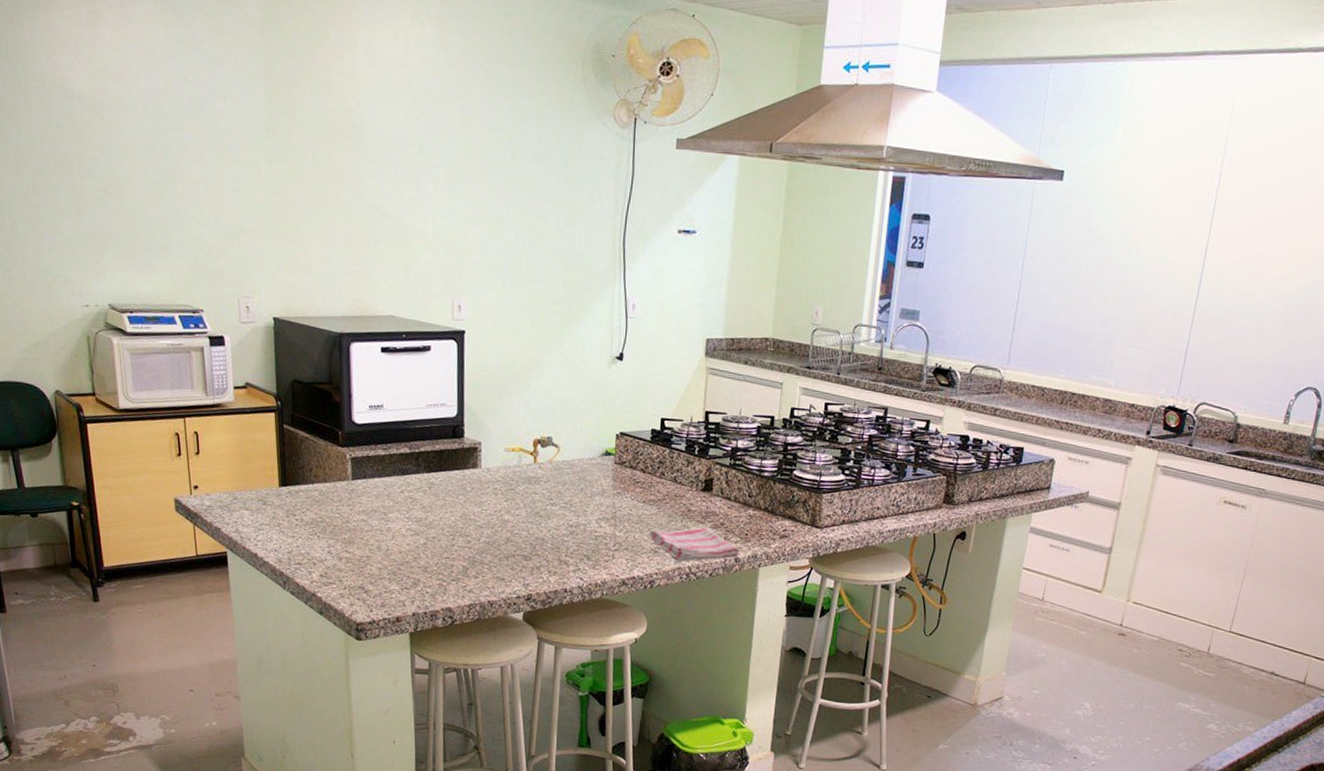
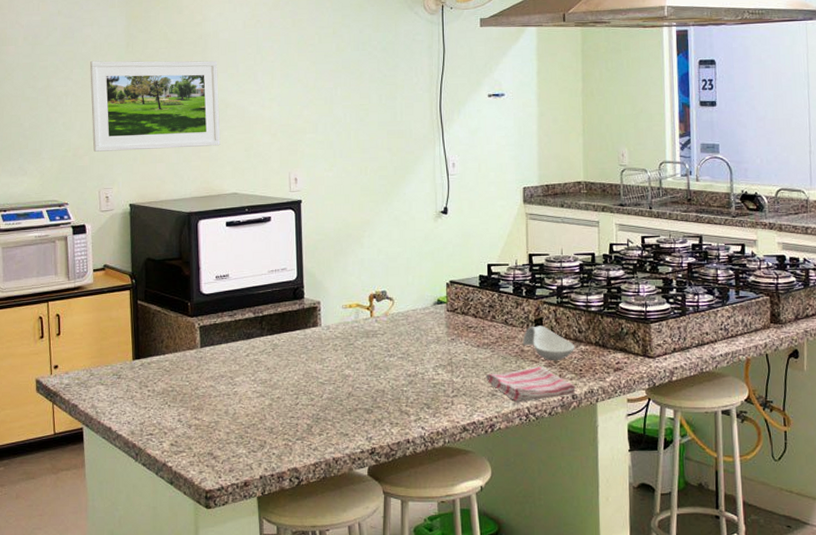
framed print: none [224,144,376,260] -> present [90,60,221,152]
spoon rest: none [690,486,743,523] -> present [522,325,574,361]

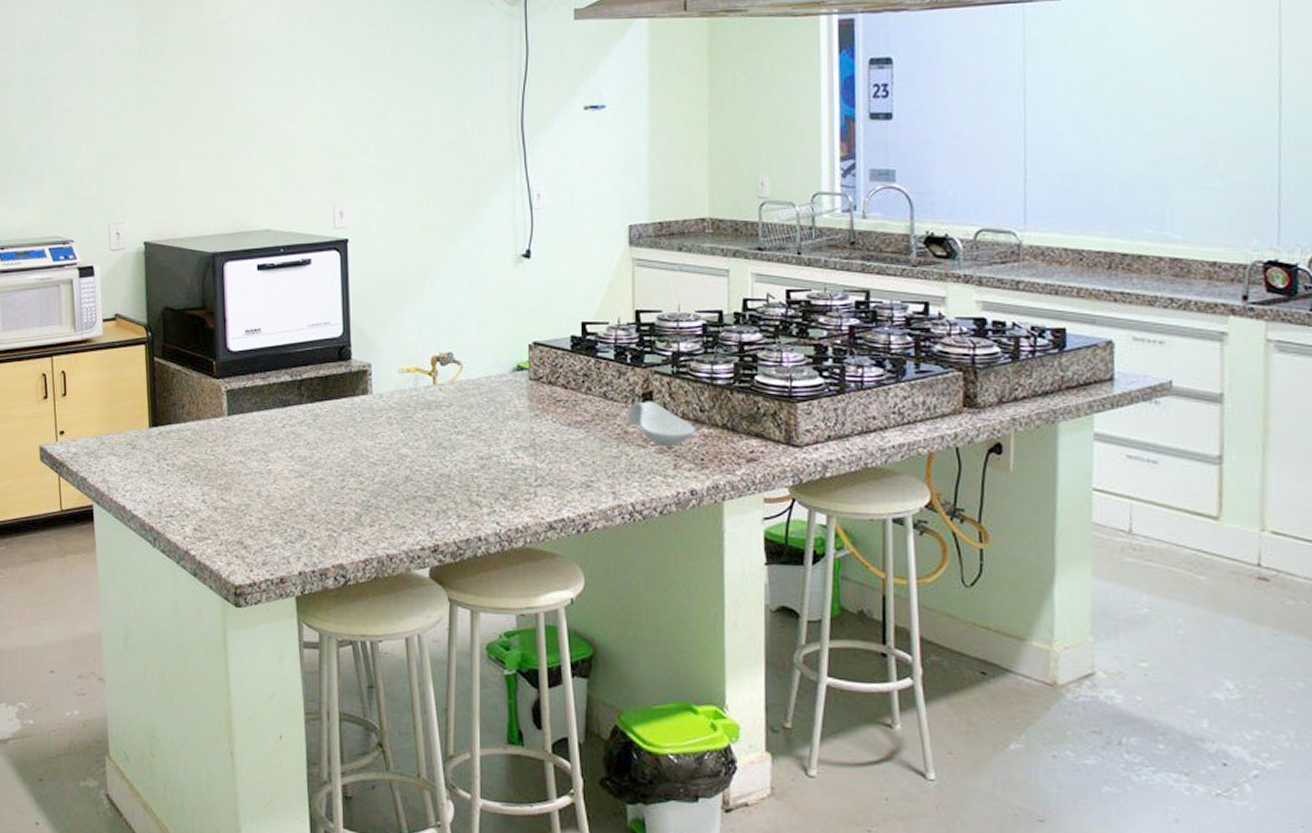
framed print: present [90,60,221,152] -> none [97,67,250,179]
dish towel: present [485,366,577,402] -> none [578,452,697,496]

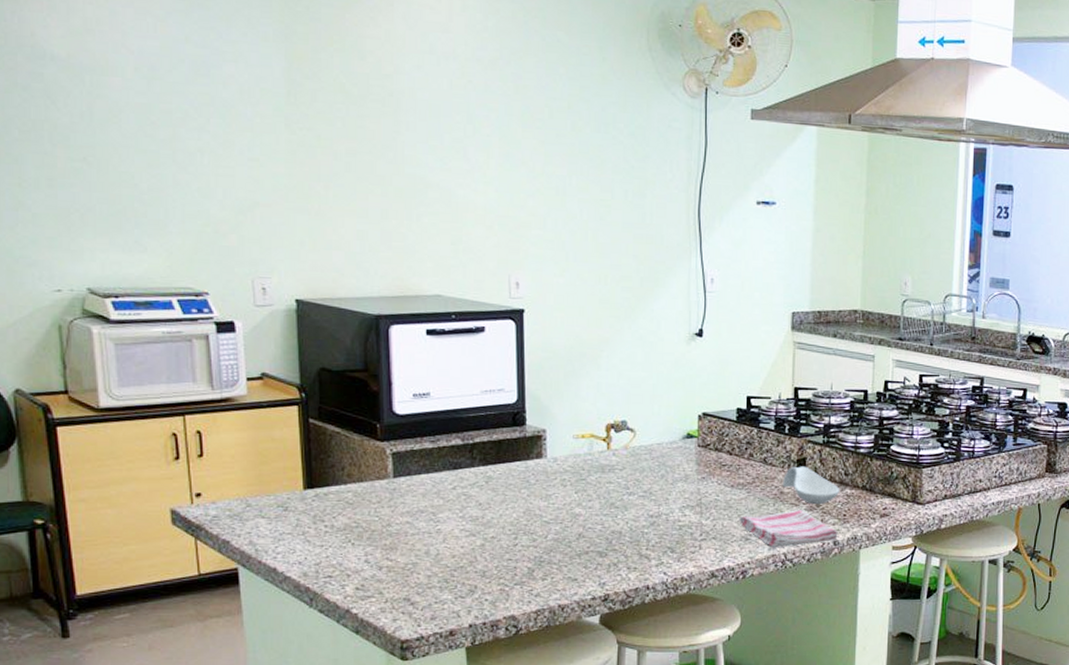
dish towel: none [578,452,697,496] -> present [739,510,839,547]

